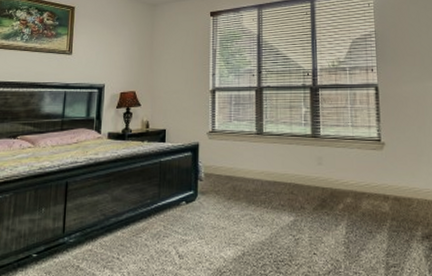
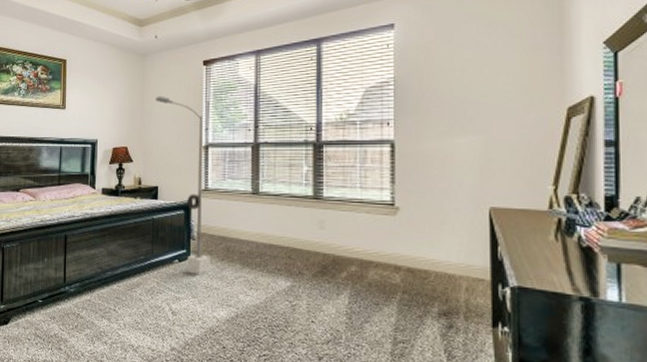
street lamp: none [164,43,217,216] -> present [156,96,210,276]

